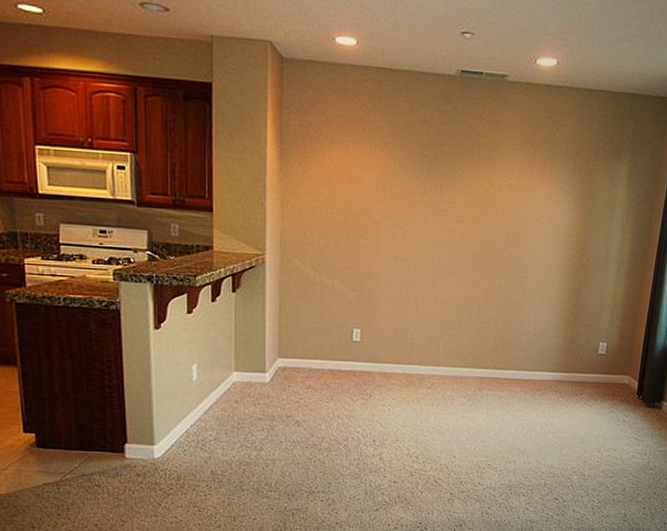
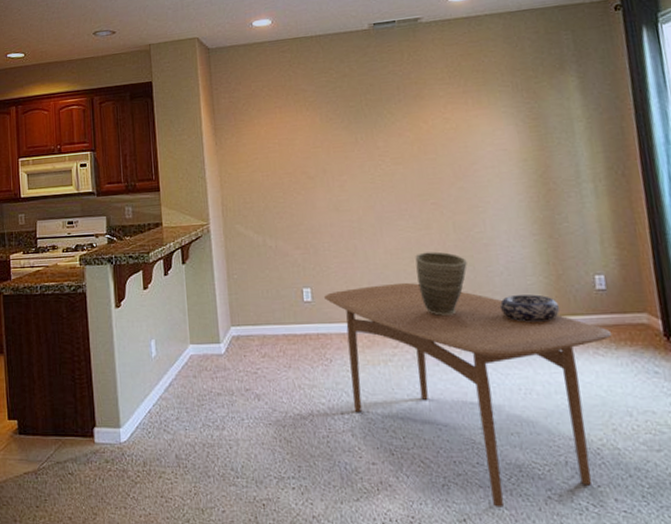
dining table: none [371,332,601,516] -> present [323,282,613,507]
vase: none [458,307,503,365] -> present [415,251,467,316]
decorative bowl: none [521,353,568,375] -> present [499,294,560,321]

